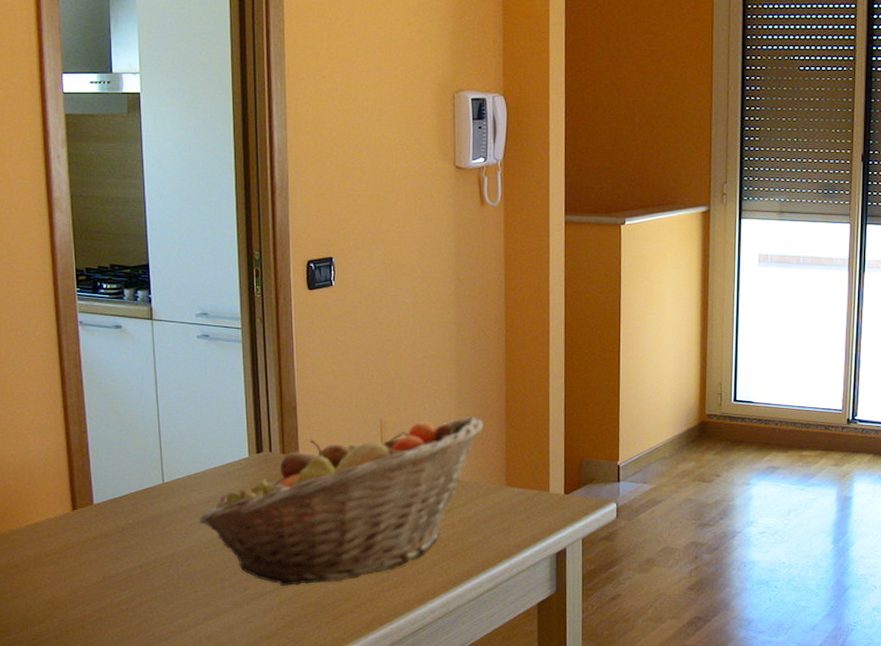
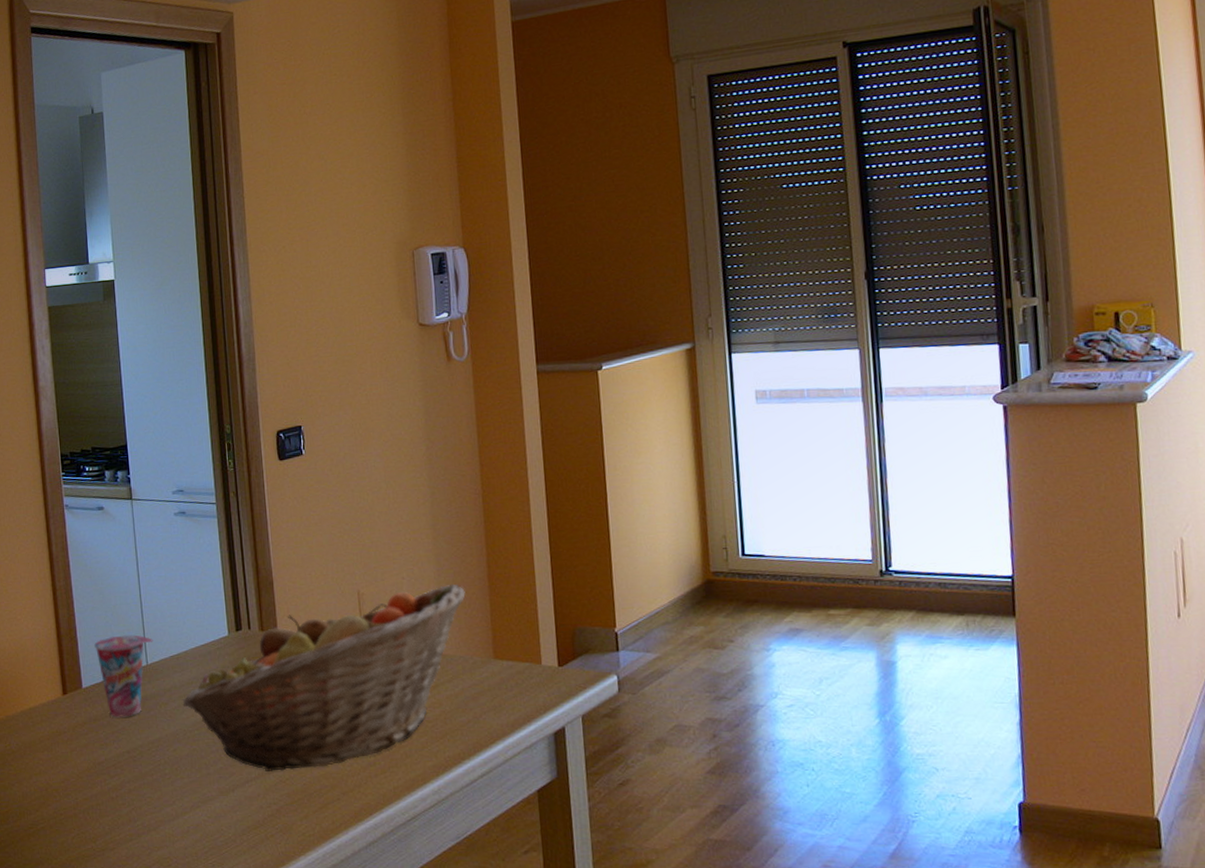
cup: none [107,453,171,533] -> present [94,635,153,718]

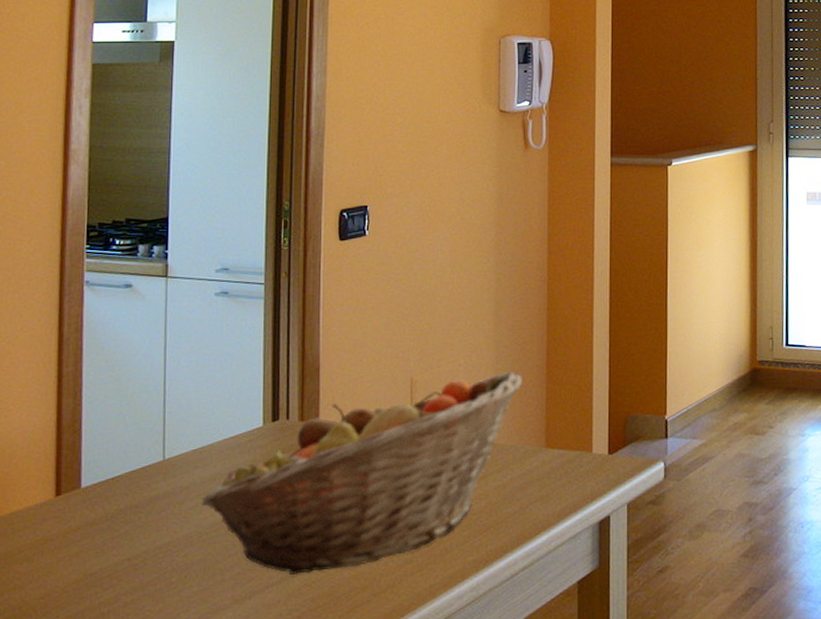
cup: present [94,635,153,718] -> none [102,426,174,521]

